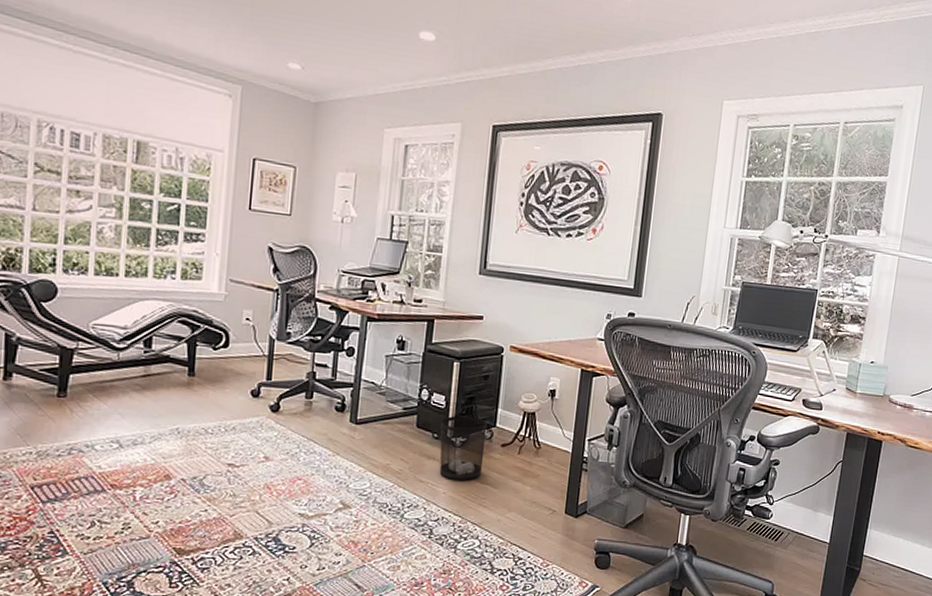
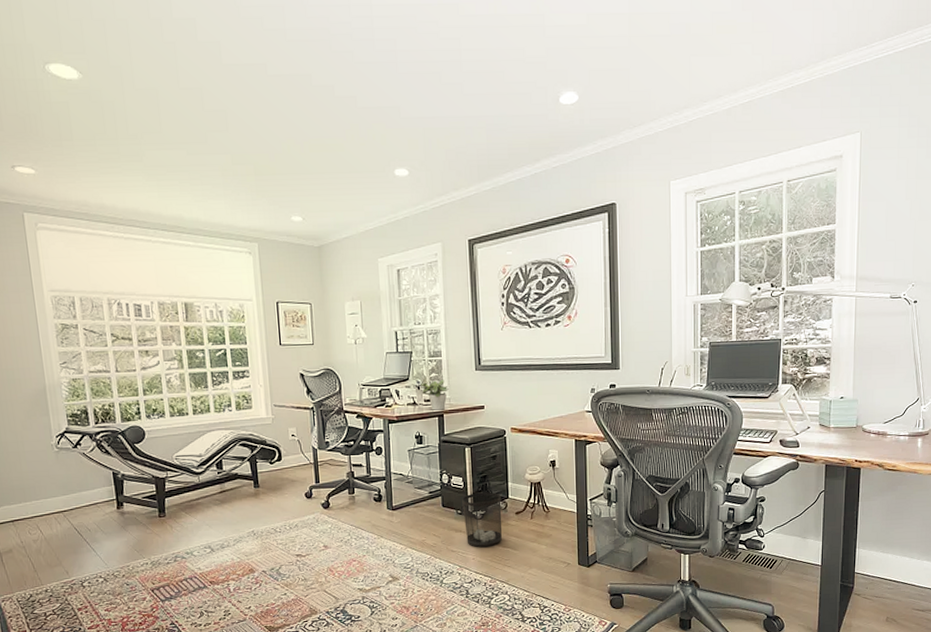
potted plant: none [412,278,445,315] -> present [421,380,449,411]

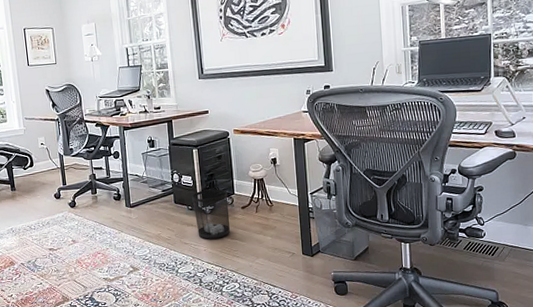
potted plant: present [421,380,449,411] -> none [150,89,176,117]

